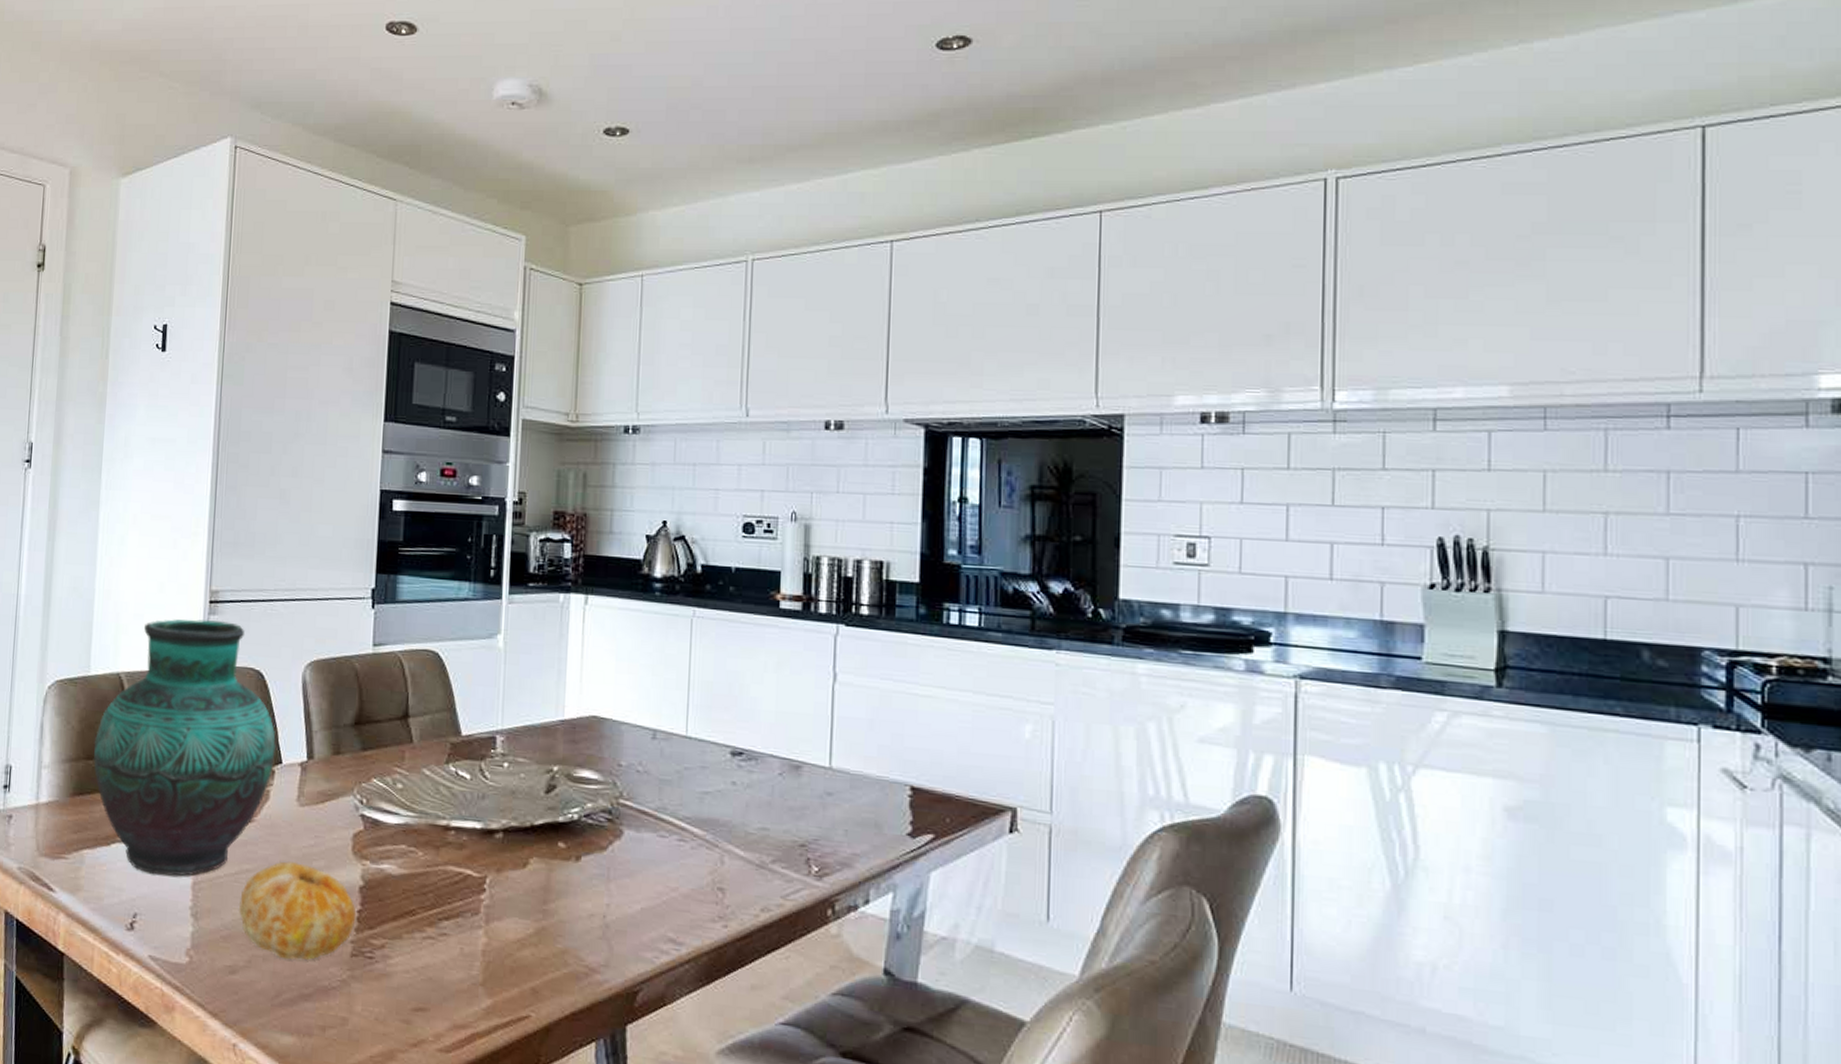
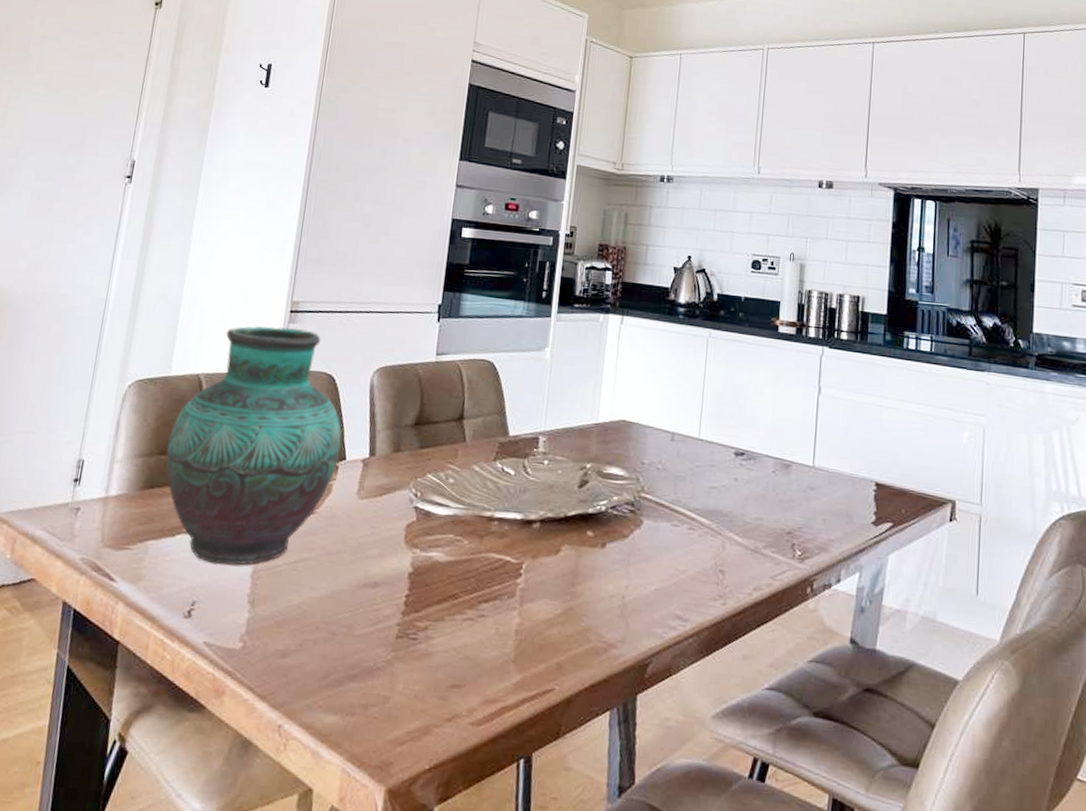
fruit: present [239,861,357,960] -> none [294,550,404,643]

